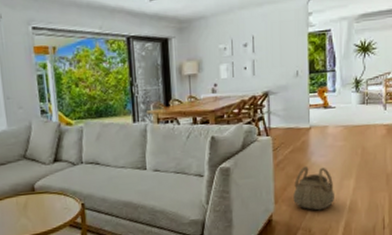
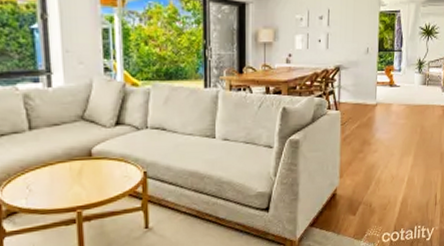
basket: present [293,166,335,211] -> none [357,141,395,186]

